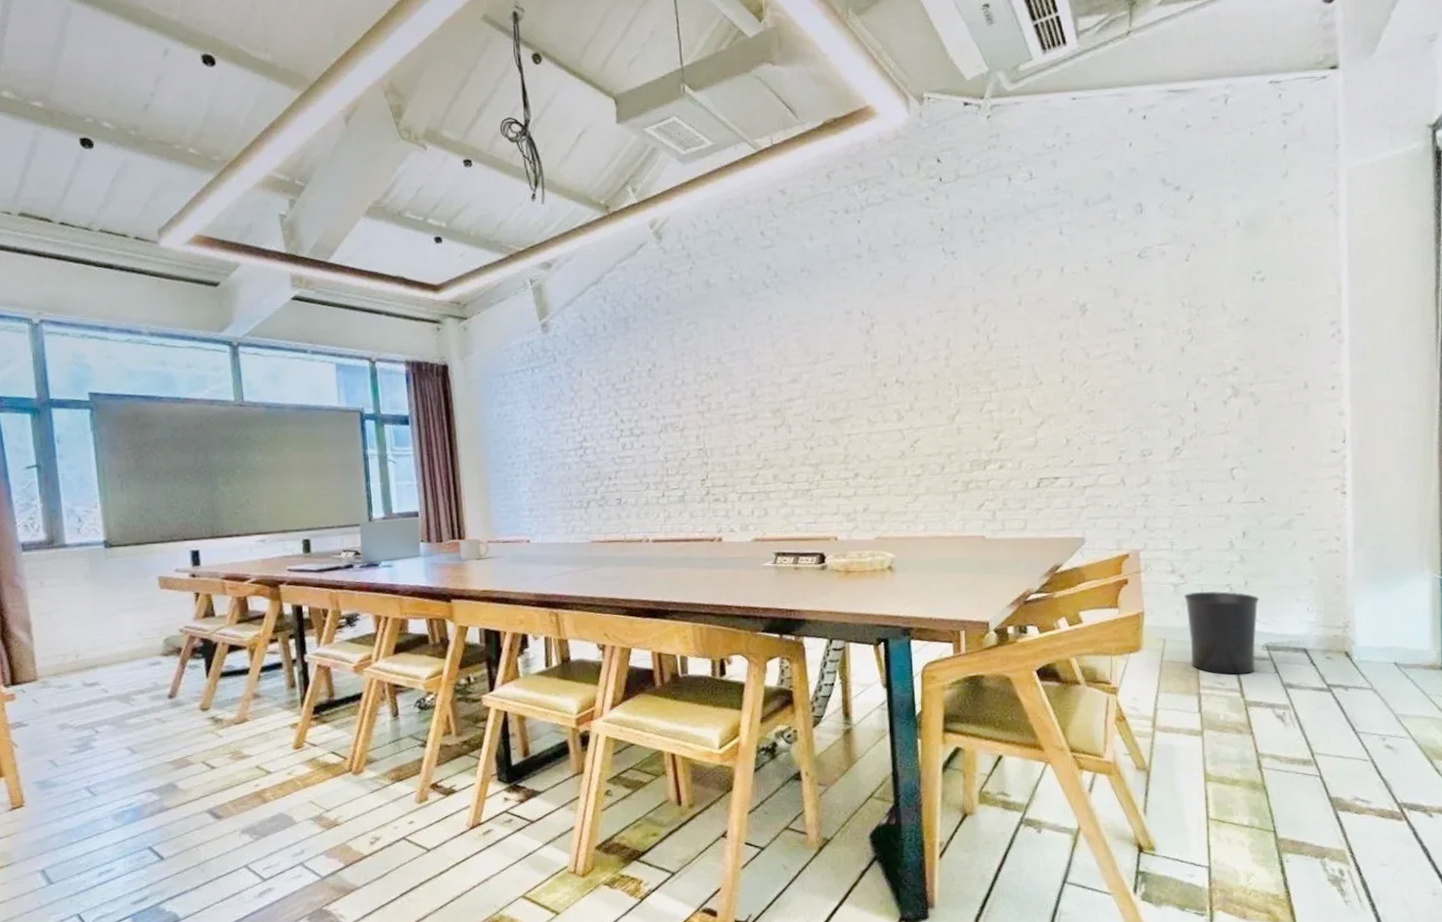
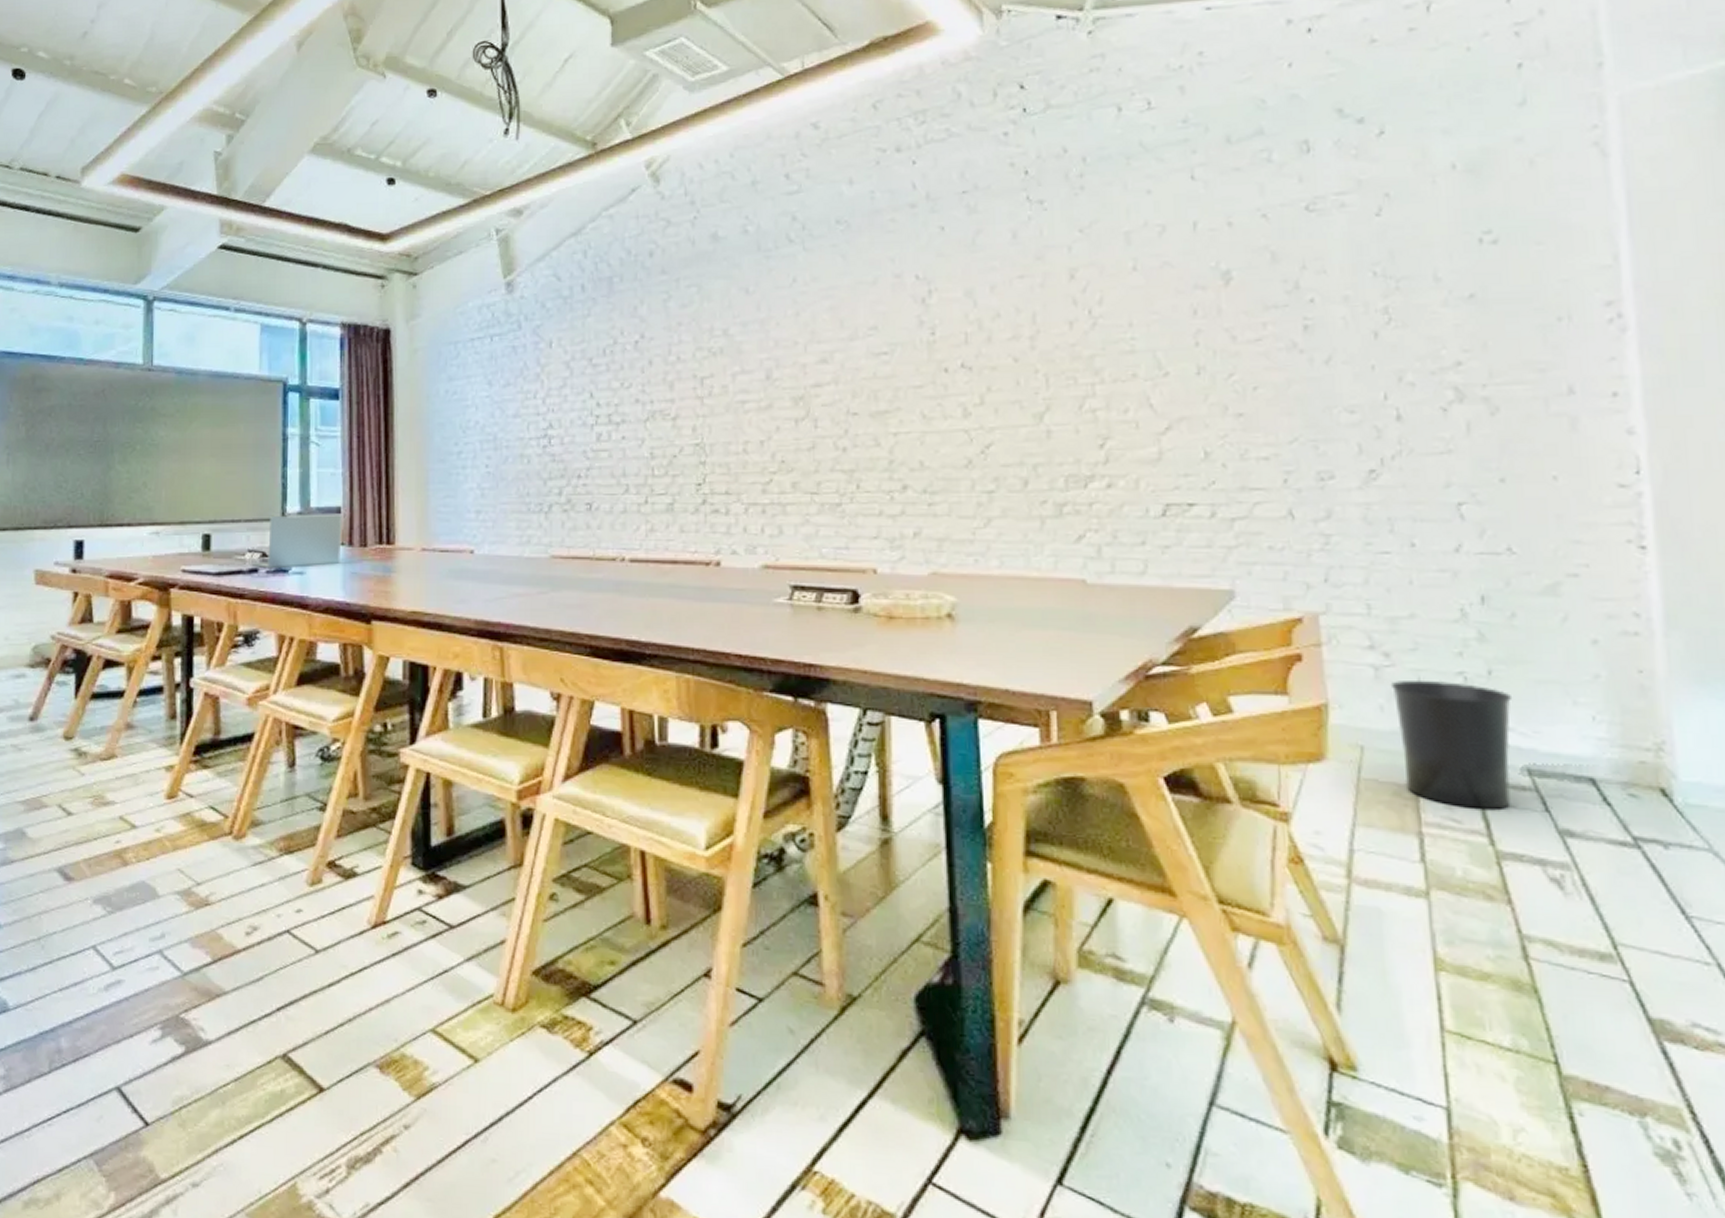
mug: present [459,538,489,561] -> none [387,545,423,573]

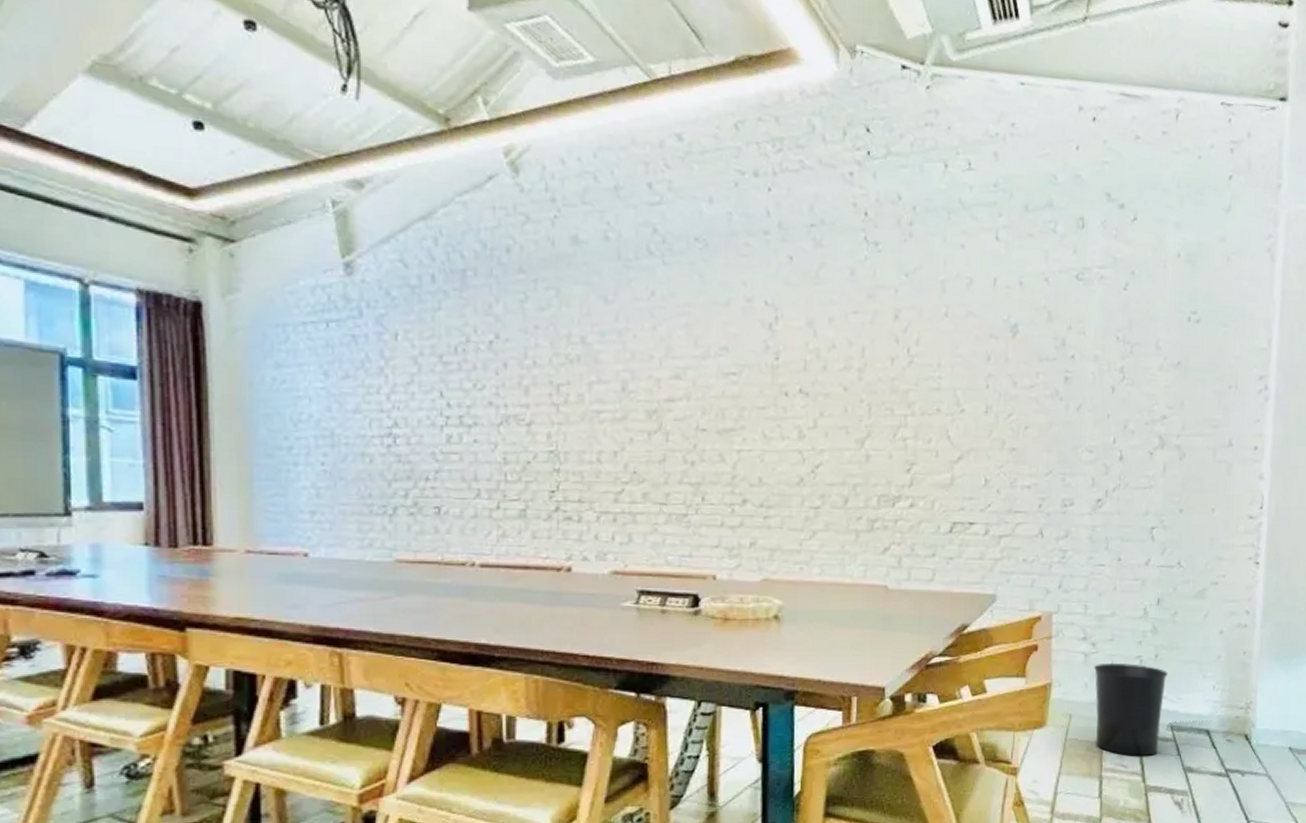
laptop: present [253,514,342,569] -> none [27,510,146,571]

